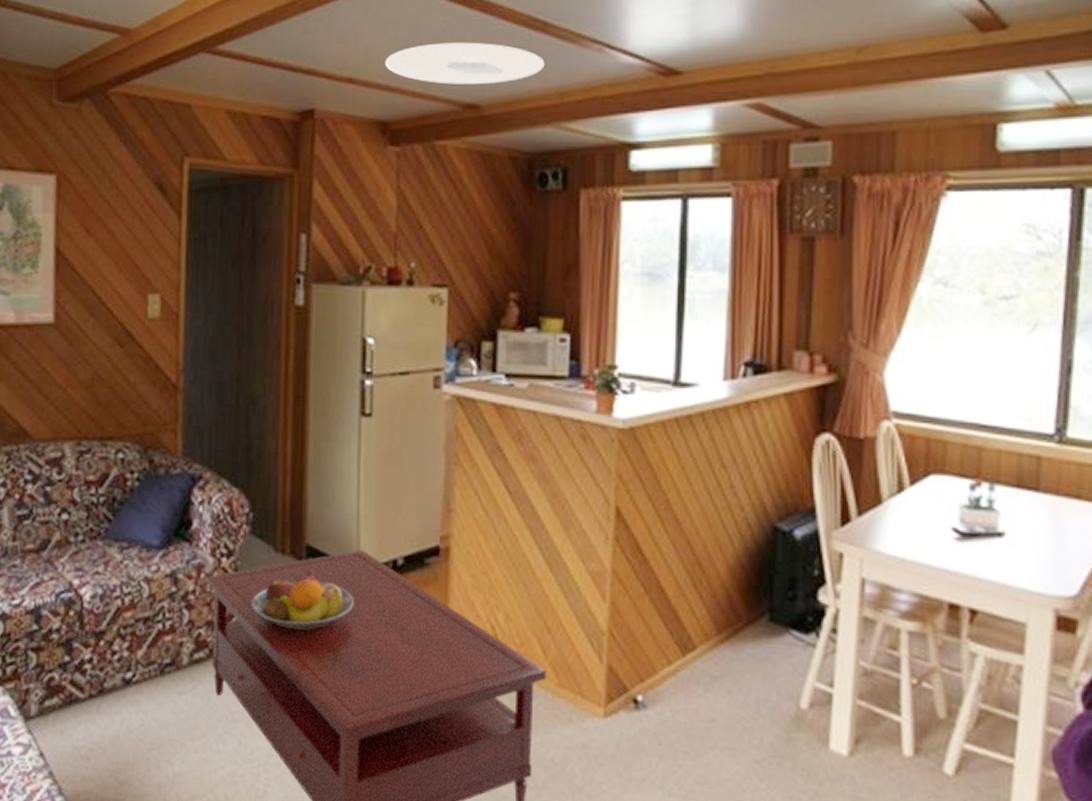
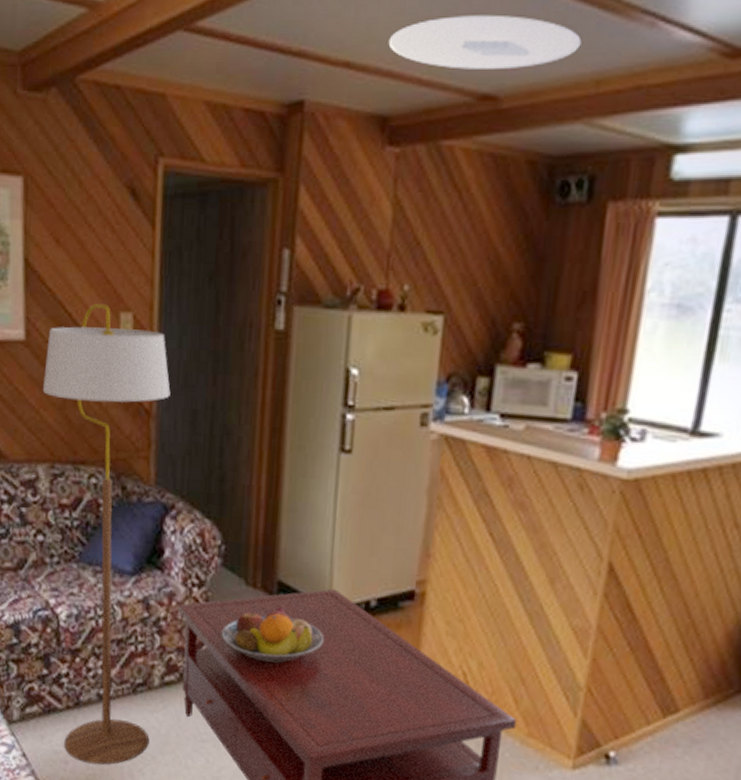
floor lamp: none [70,287,197,759] -> present [42,304,171,765]

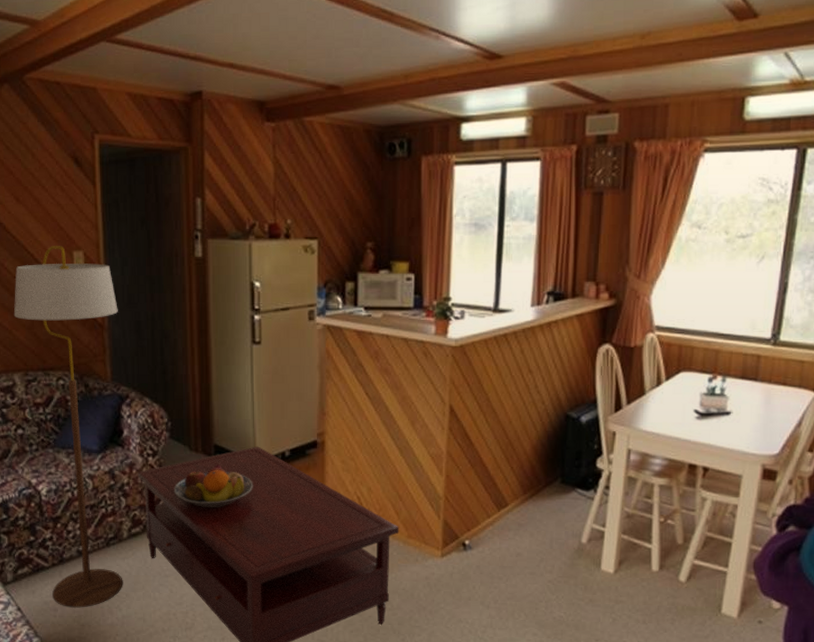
ceiling light: present [388,14,582,70] -> none [259,31,392,68]

